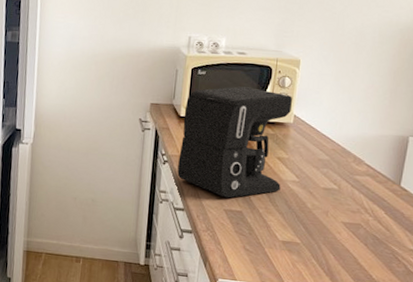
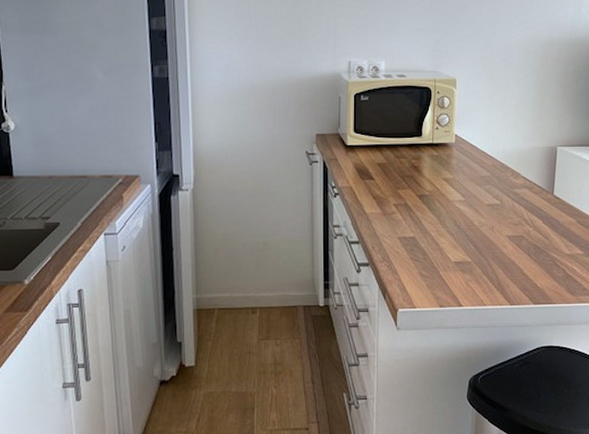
coffee maker: present [177,86,292,198] -> none [349,110,452,225]

